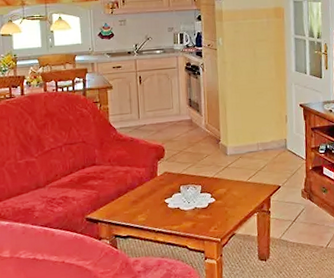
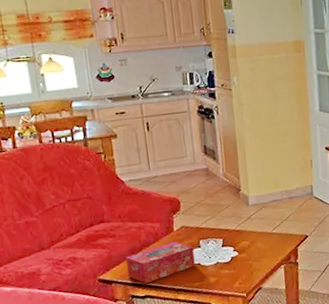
tissue box: none [112,186,175,224] -> present [125,241,195,283]

